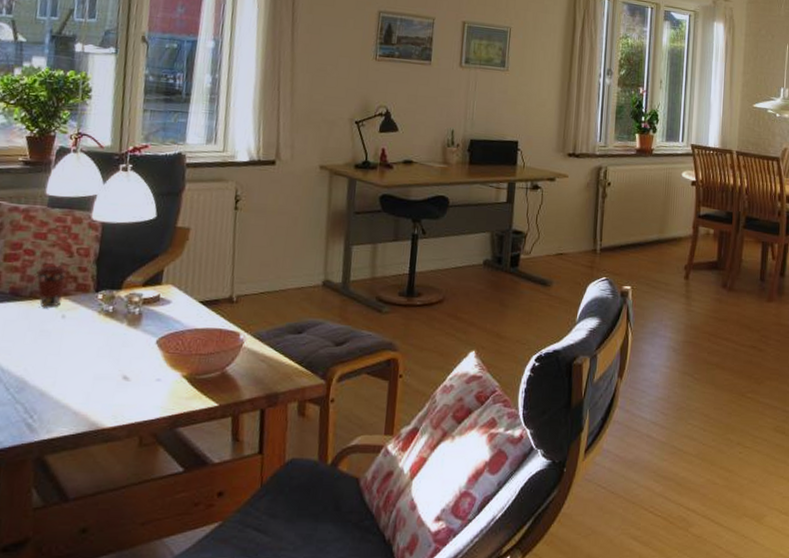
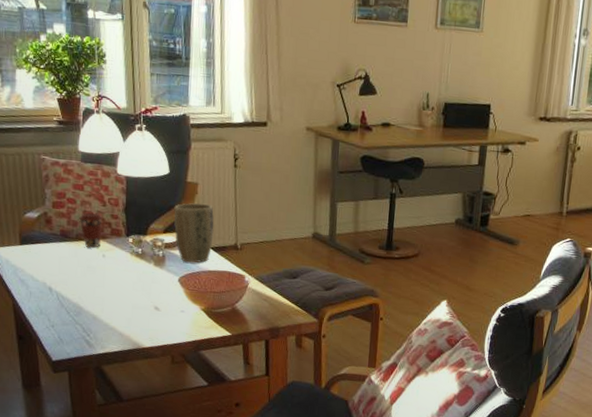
plant pot: none [156,251,207,321] -> present [174,203,214,263]

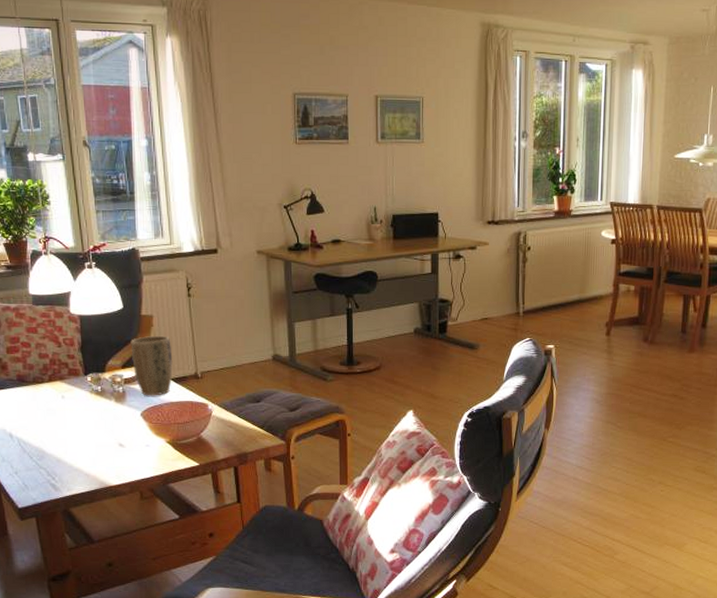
coffee cup: present [79,212,103,248] -> none [35,354,60,390]

